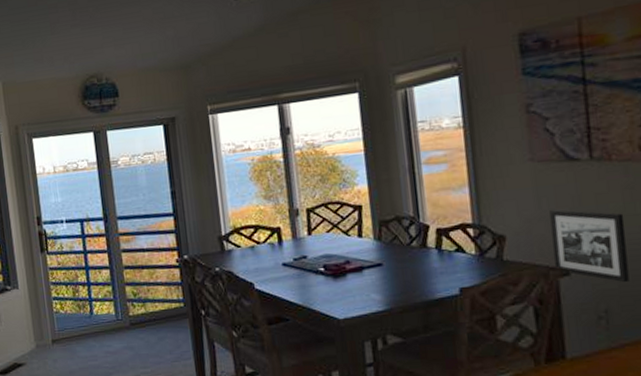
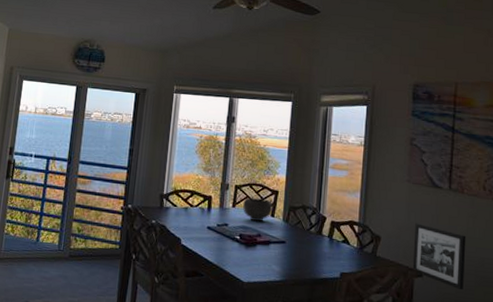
bowl: none [320,218,359,247] -> present [243,197,273,222]

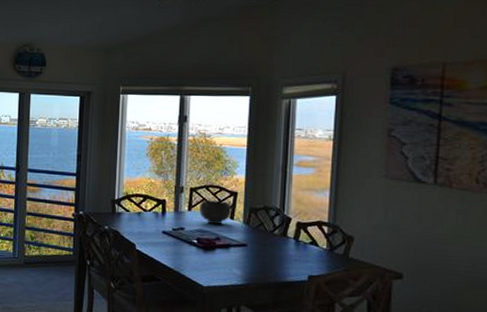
picture frame: present [412,223,466,290] -> none [390,222,455,293]

